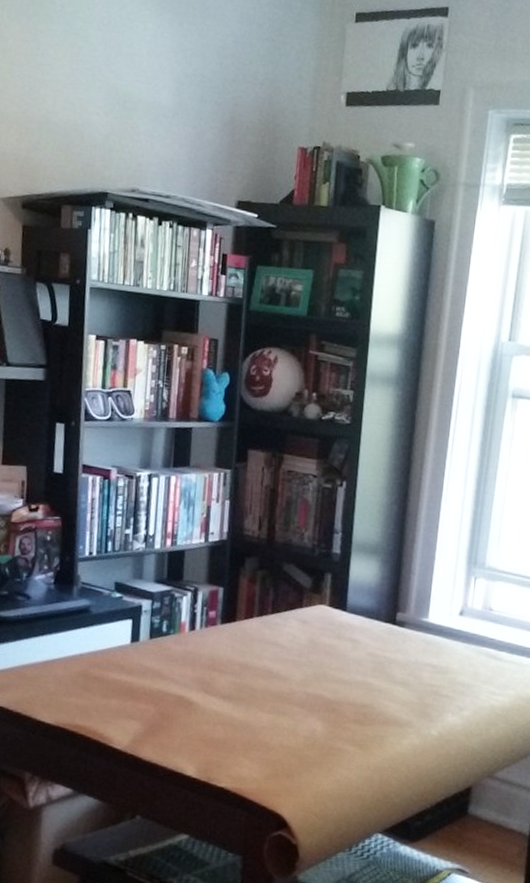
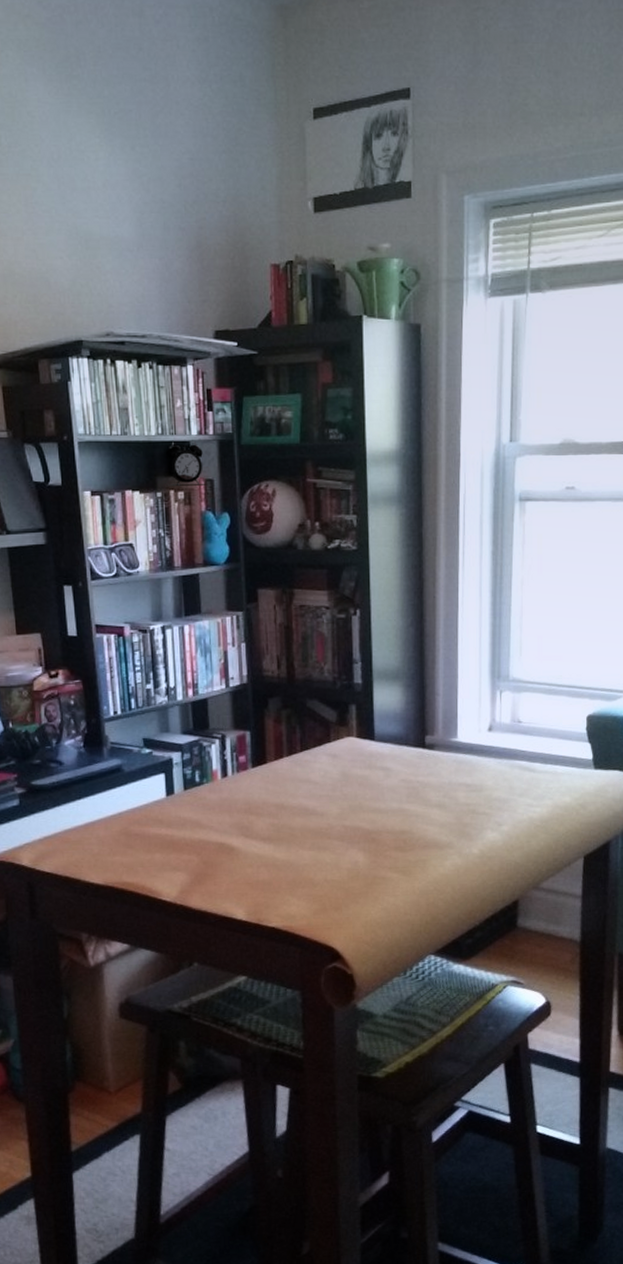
alarm clock: none [171,299,212,344] -> present [166,440,208,486]

